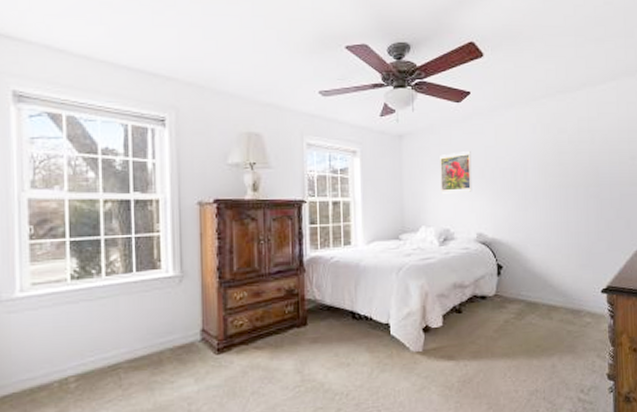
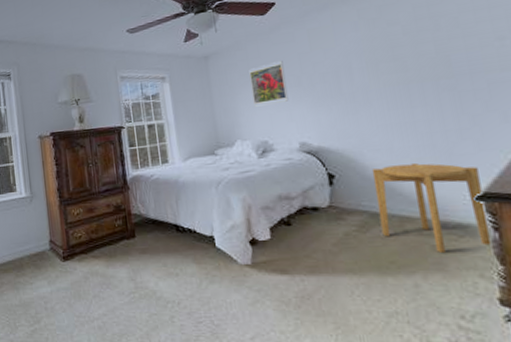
side table: none [532,258,608,338] -> present [371,162,492,254]

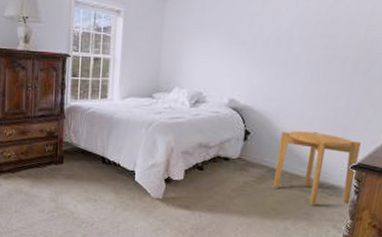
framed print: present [249,61,289,107] -> none [198,17,235,59]

